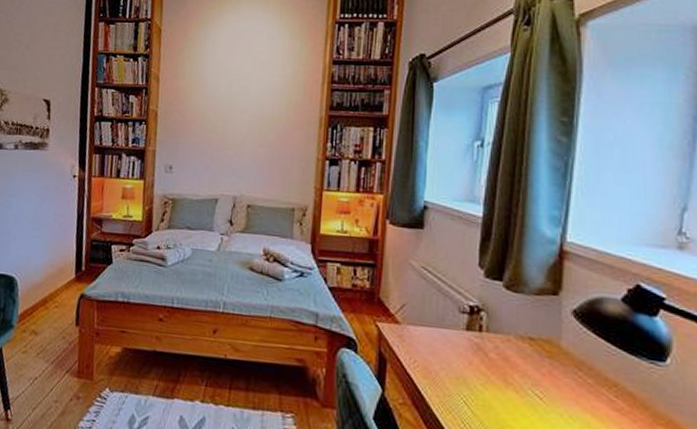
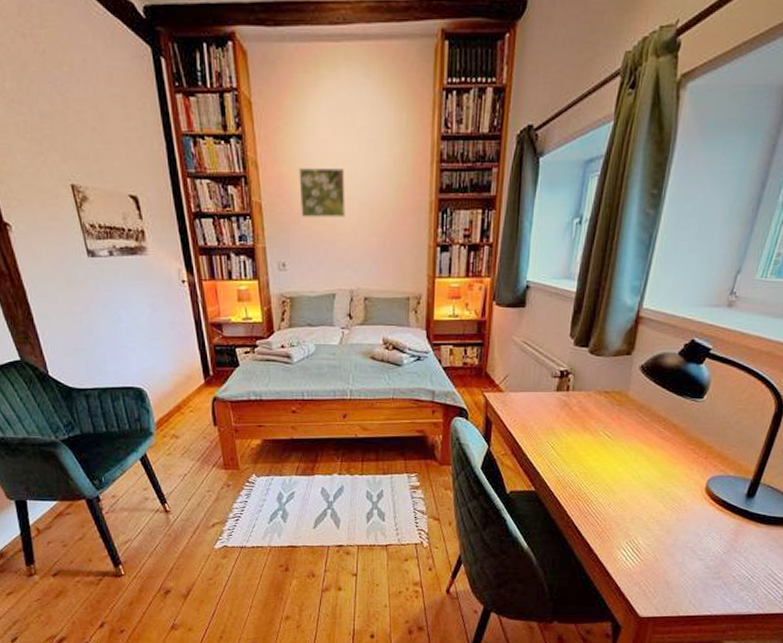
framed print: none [193,83,238,128] -> present [299,168,345,218]

